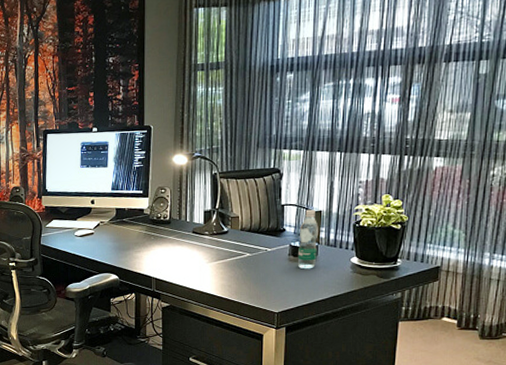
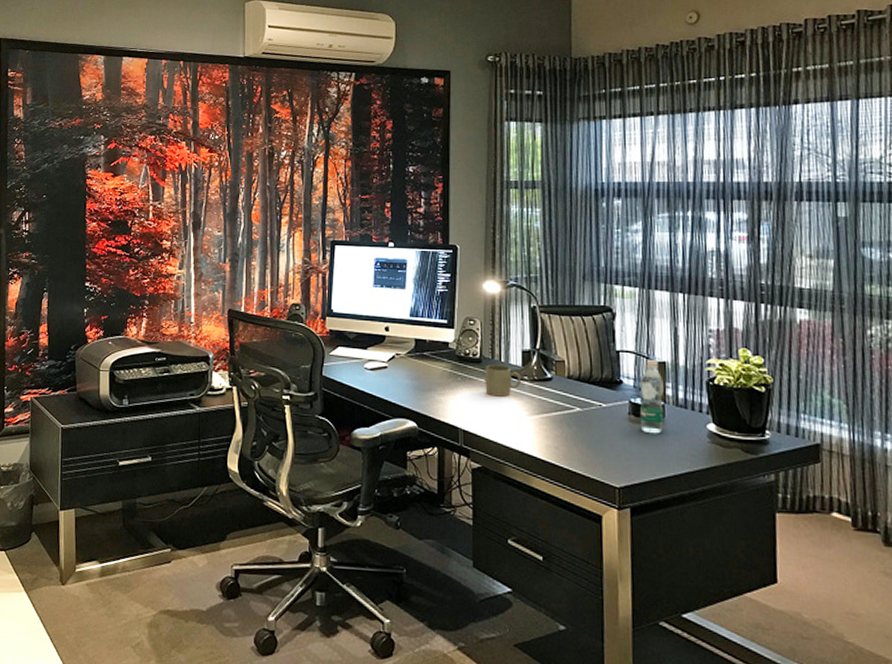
mug: none [173,224,203,250] -> present [484,364,522,397]

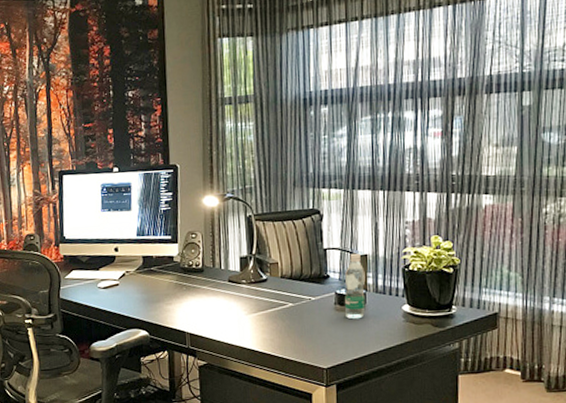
mug: present [484,364,522,397] -> none [207,272,241,301]

